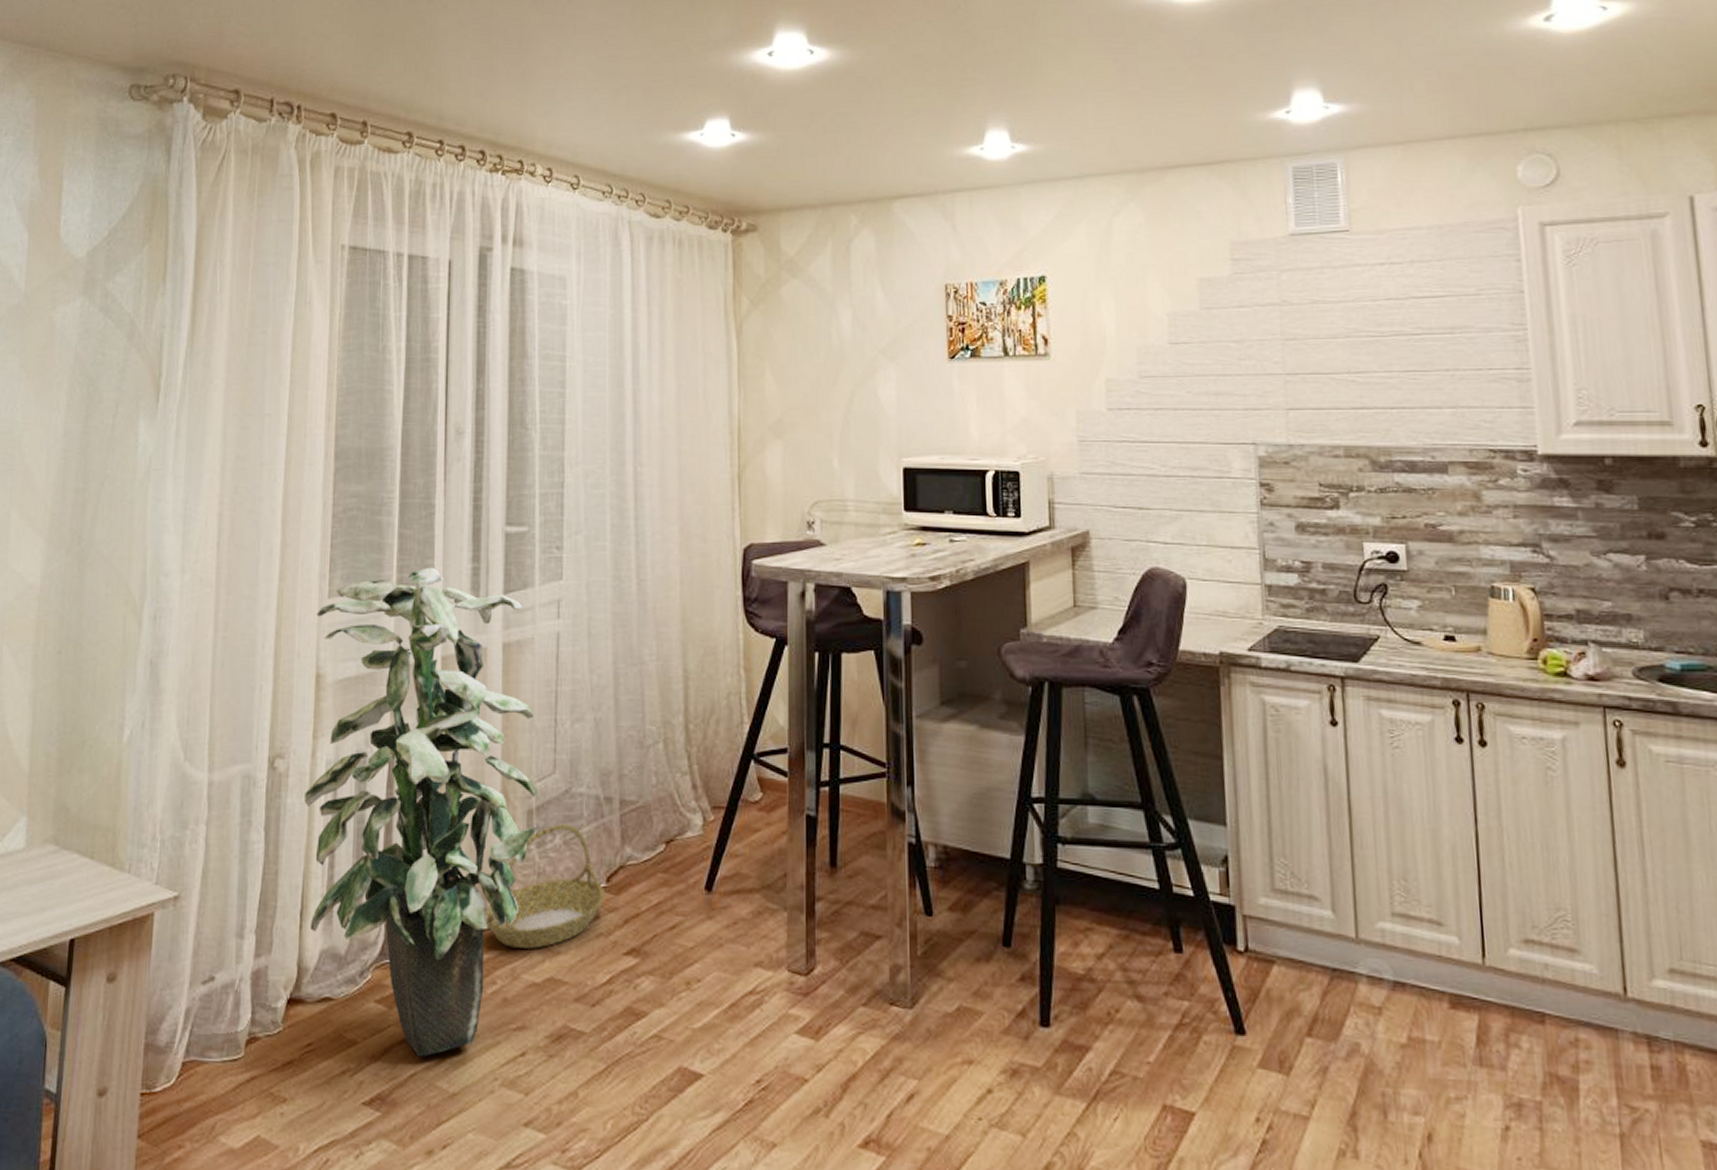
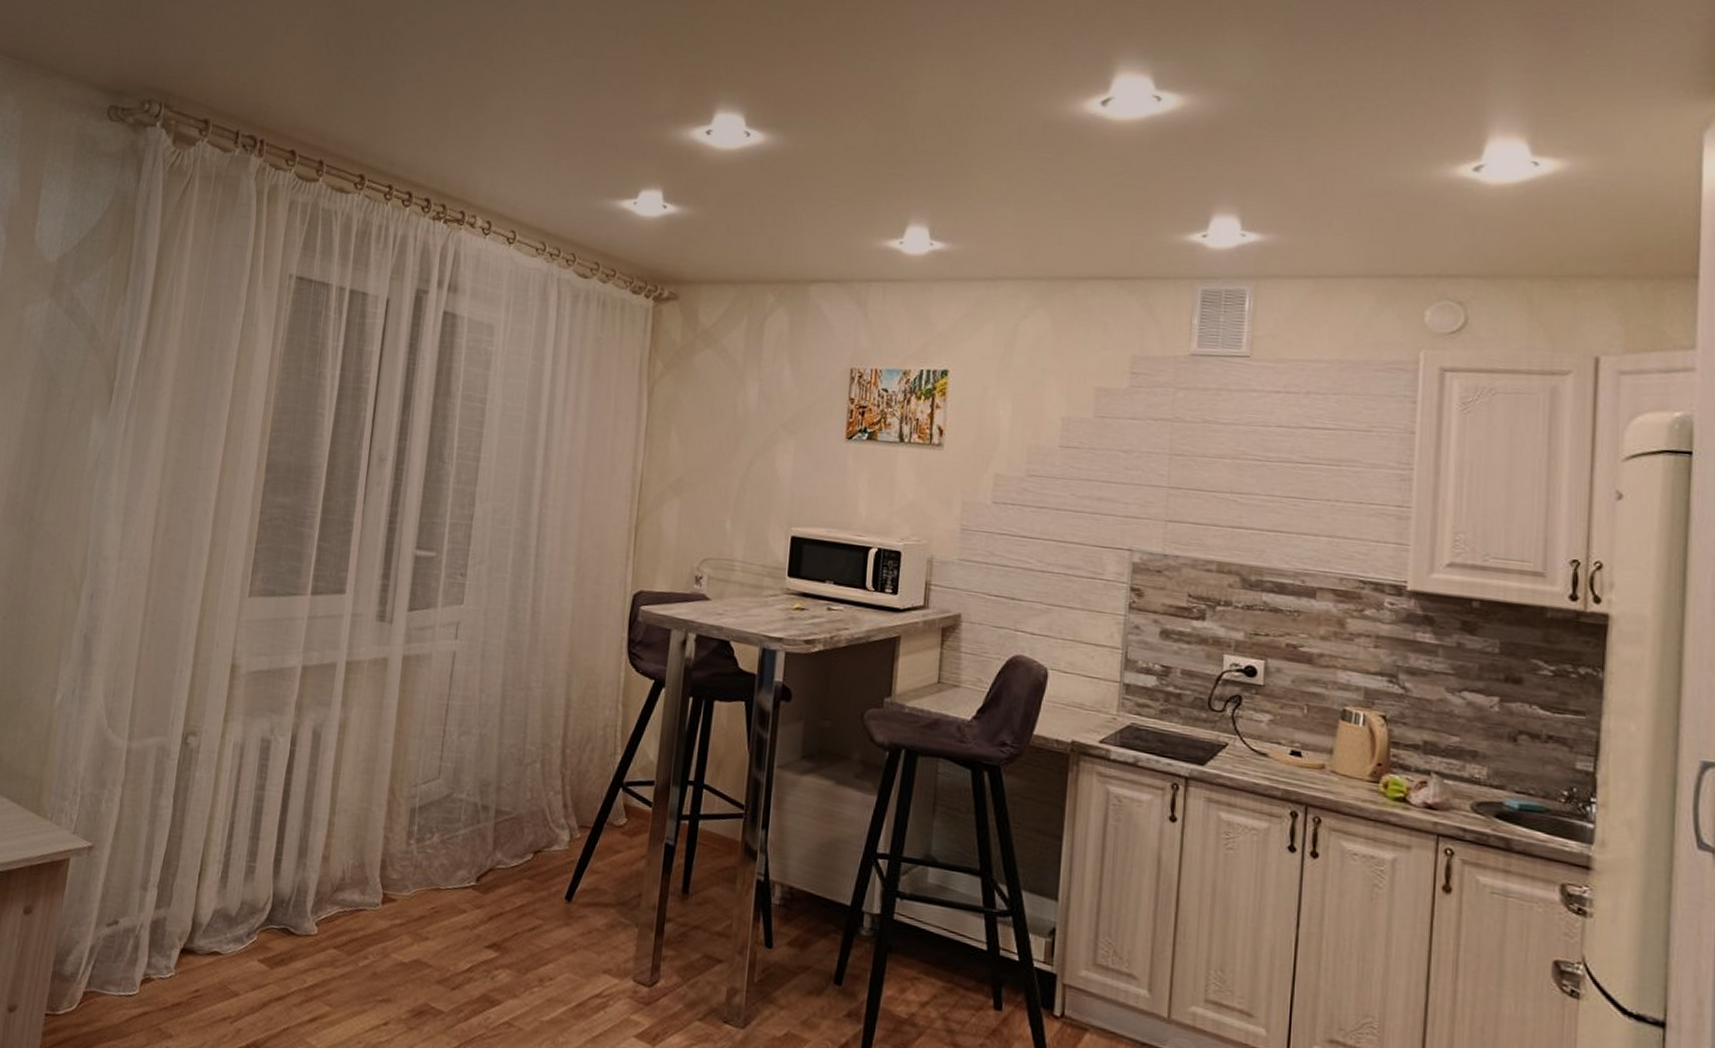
indoor plant: present [304,567,538,1057] -> none [207,579,426,1015]
basket: present [485,824,605,949] -> none [363,824,475,933]

